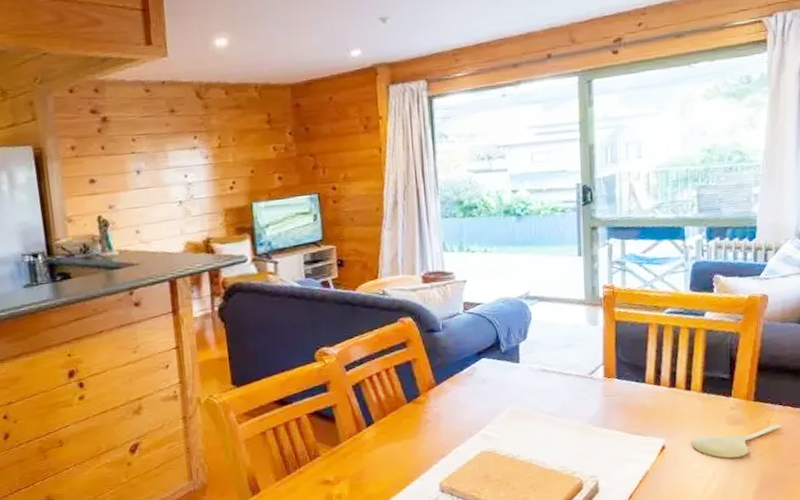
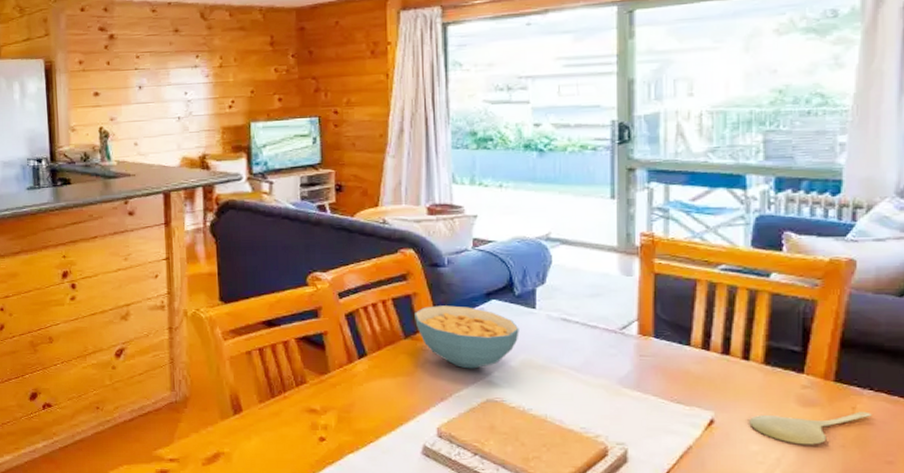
cereal bowl: none [415,367,507,425] -> present [415,305,519,369]

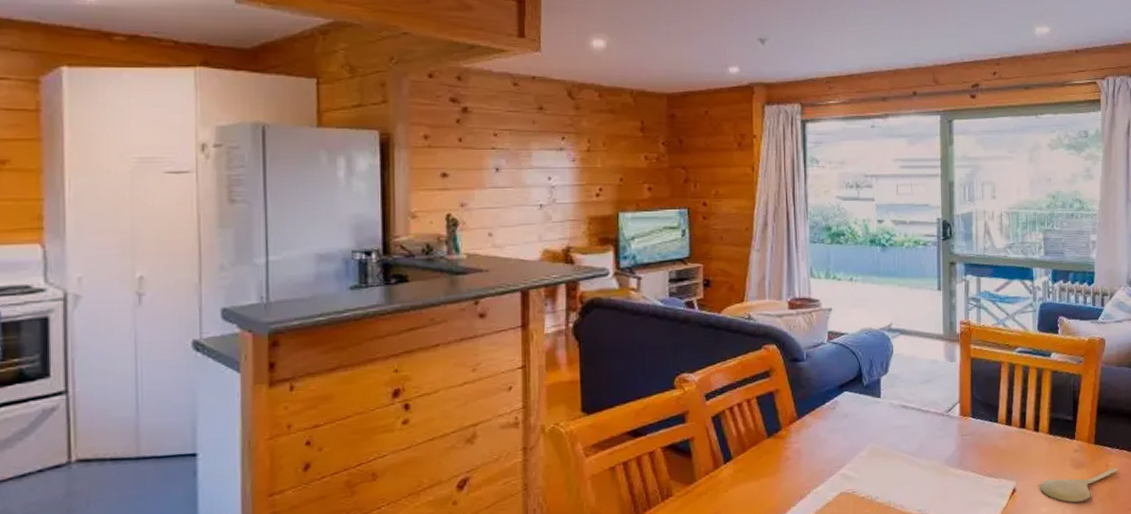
cereal bowl: present [415,305,519,369] -> none [777,400,867,464]

